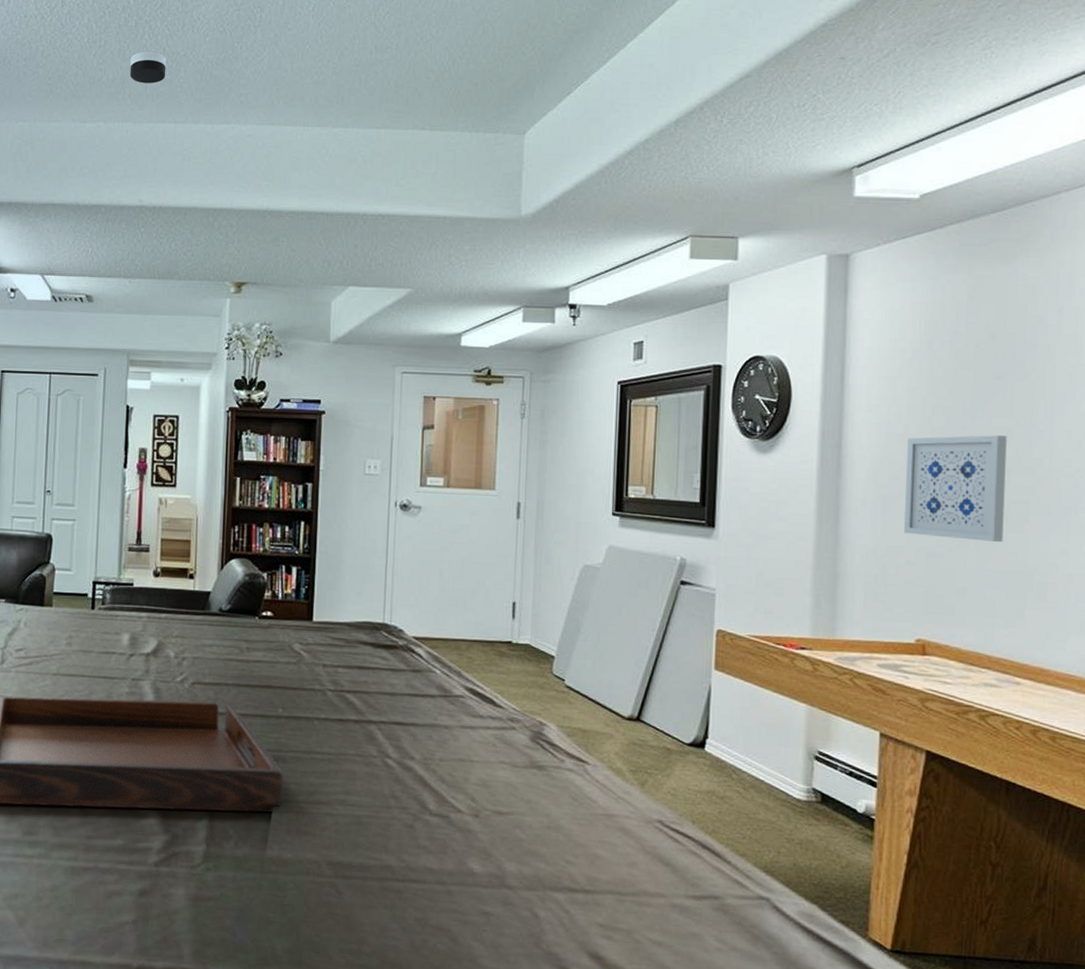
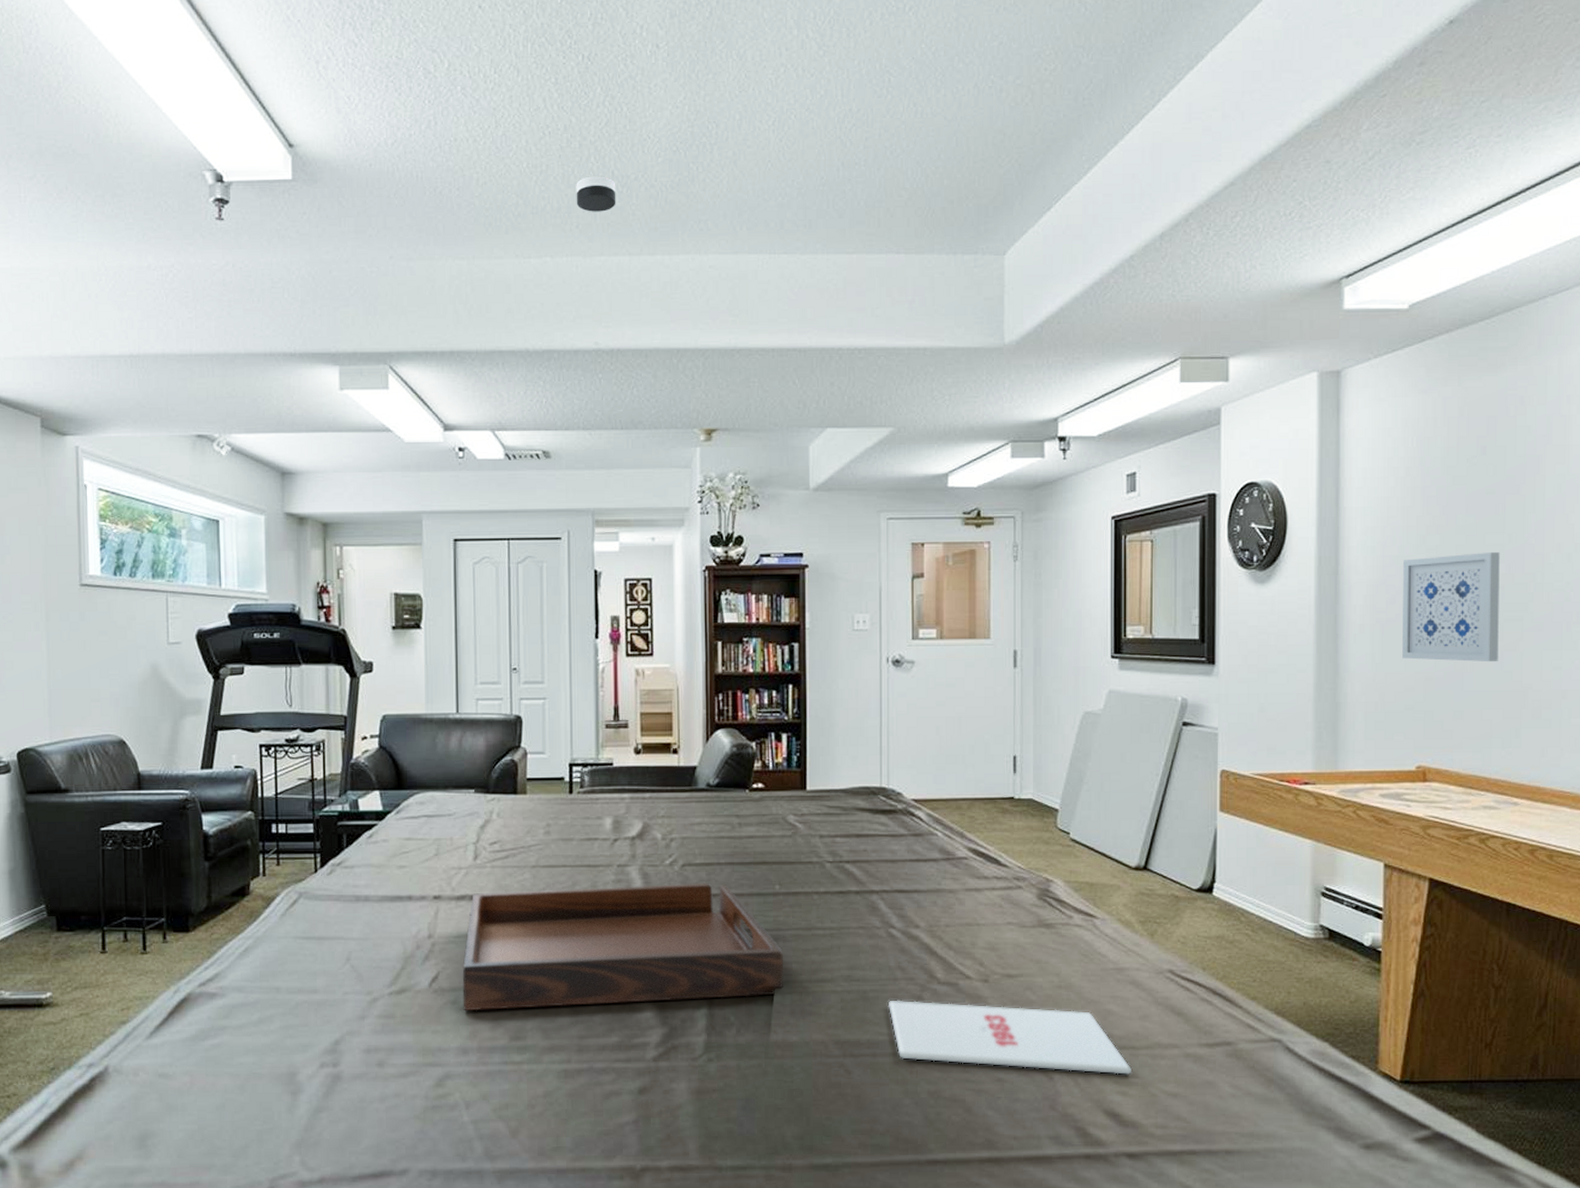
magazine: none [380,827,617,919] -> present [887,1000,1131,1075]

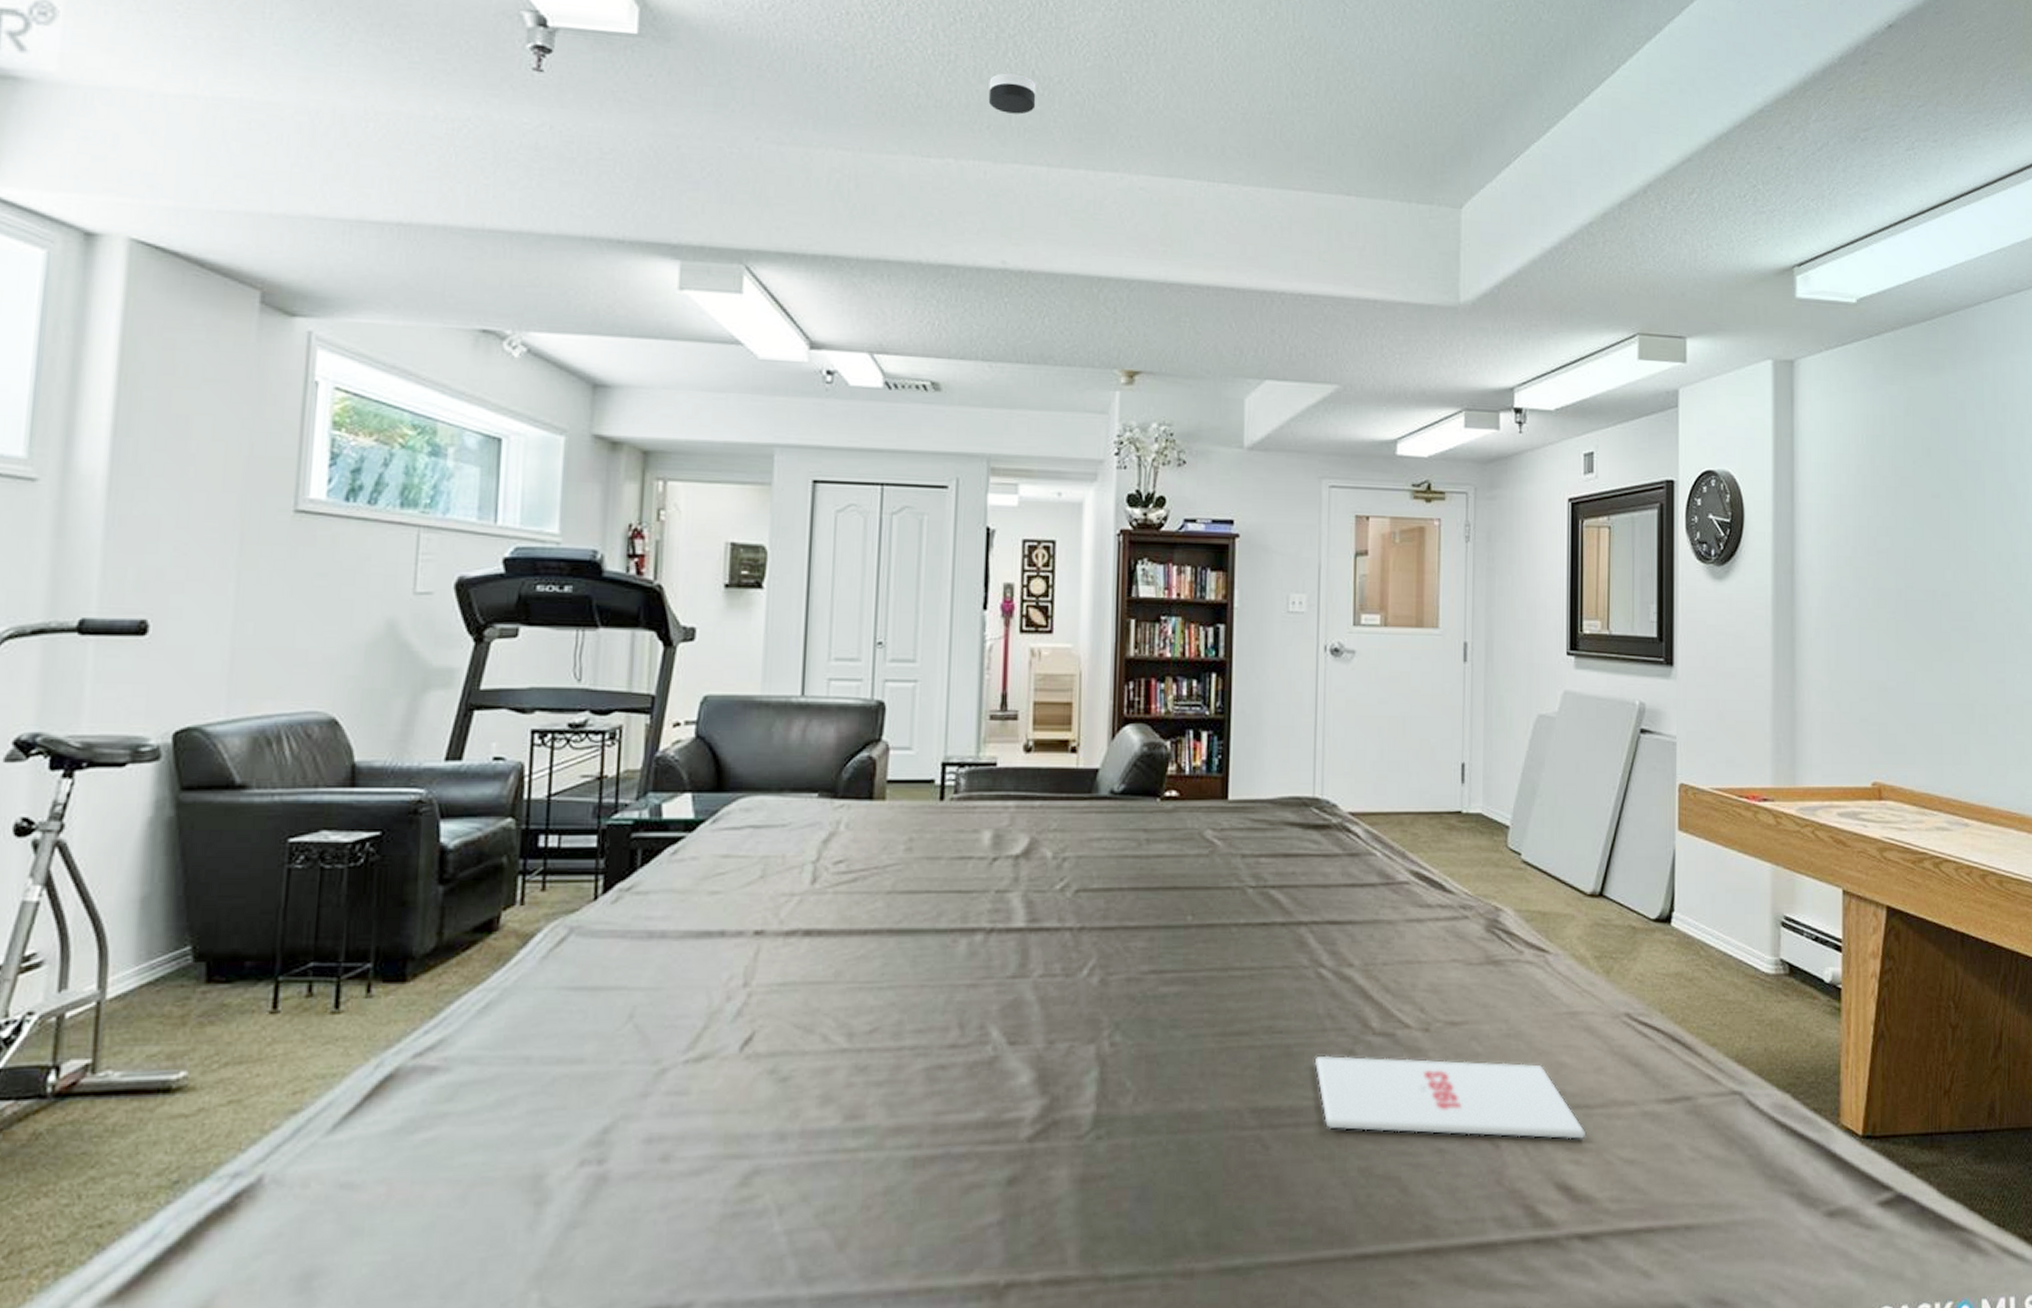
serving tray: present [462,883,784,1011] -> none [783,913,1194,1083]
wall art: present [1402,552,1500,662] -> none [1856,558,1947,673]

